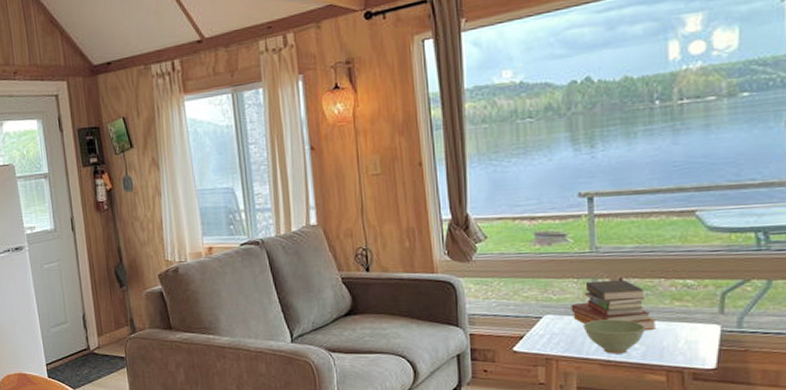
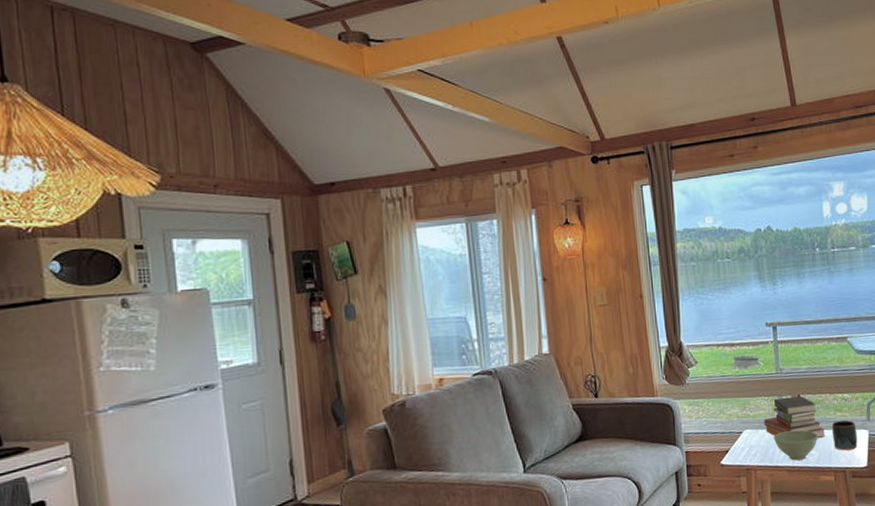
mug: none [665,311,703,348] -> present [831,420,858,451]

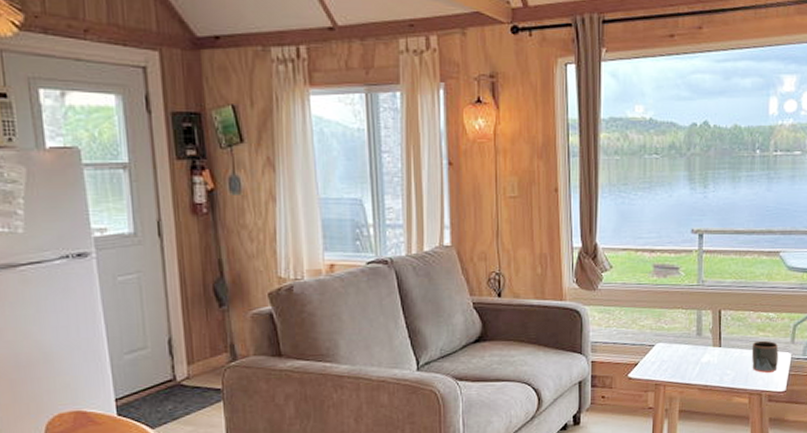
books: present [764,396,825,438] -> none [679,311,744,357]
bowl: present [773,430,818,461] -> none [687,347,736,380]

